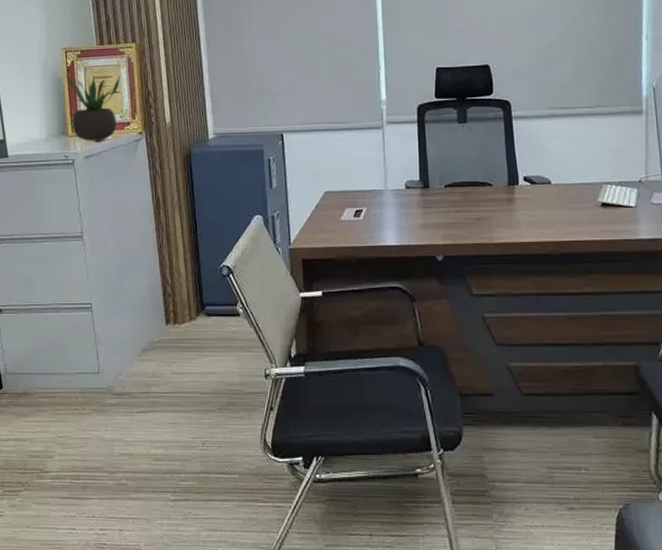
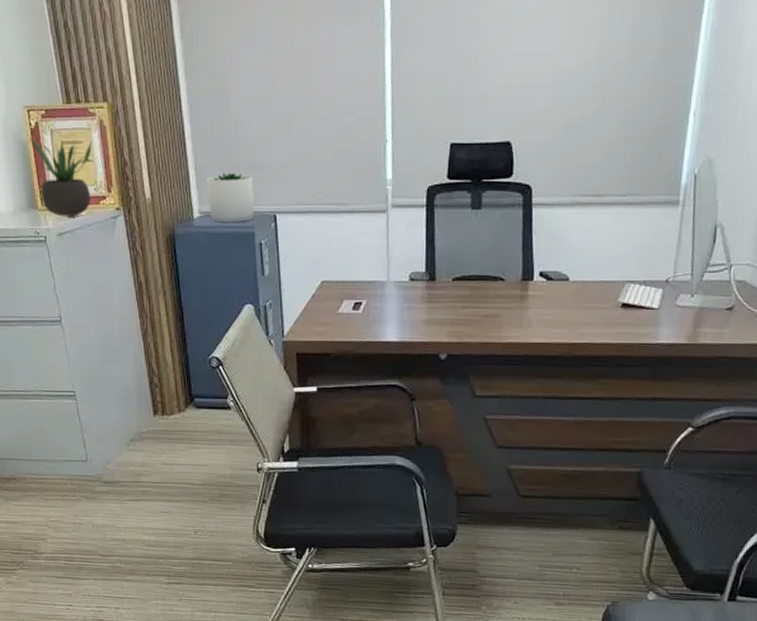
planter: none [220,98,264,142] -> present [206,172,255,223]

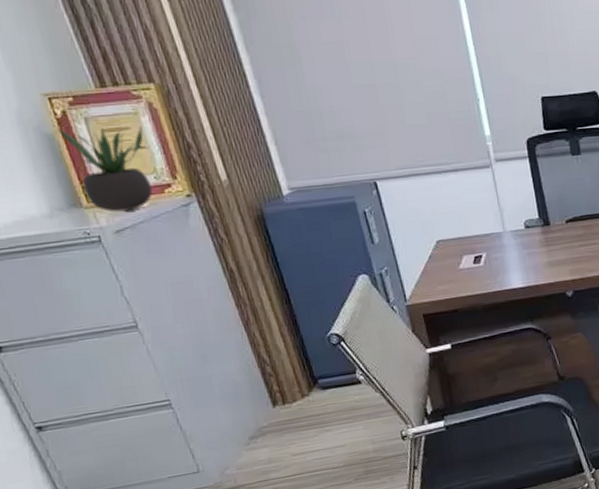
planter: present [206,172,255,223] -> none [290,144,352,197]

